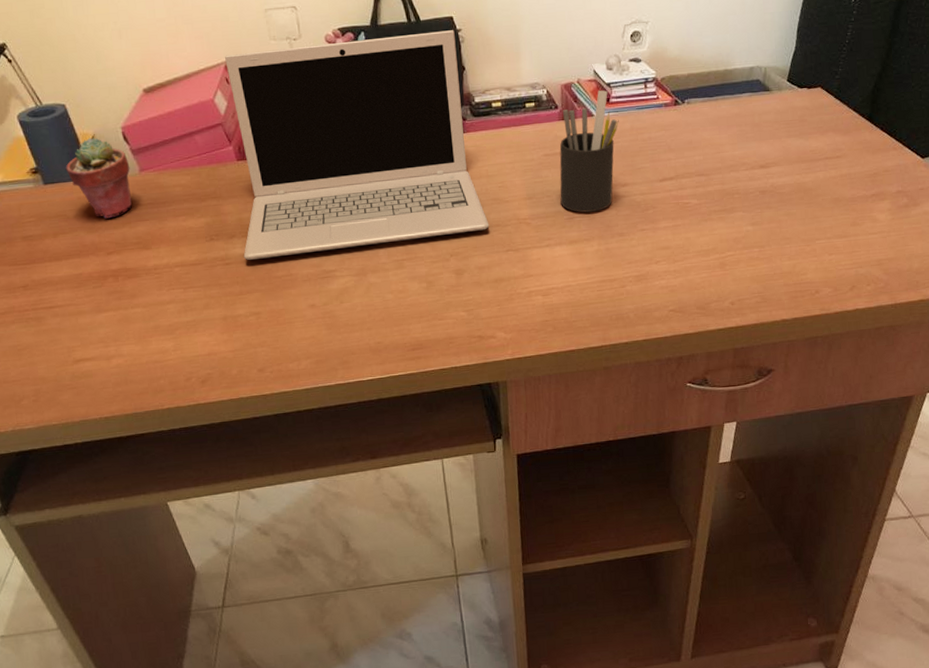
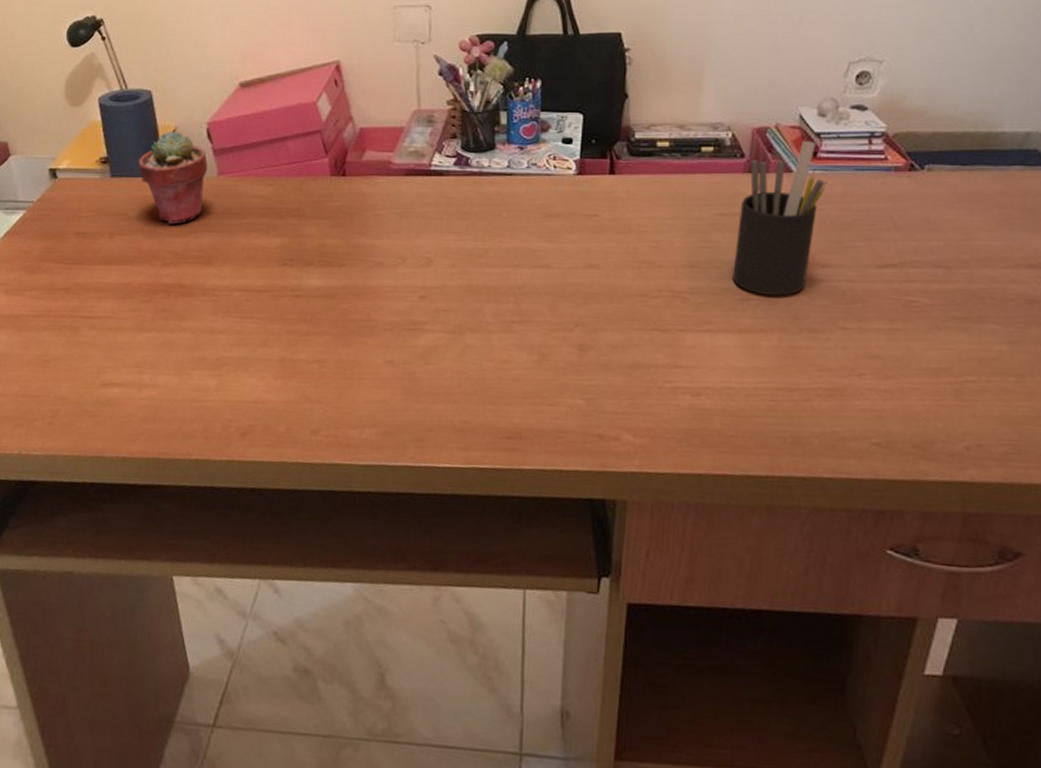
laptop: present [225,30,490,260] -> none [318,48,632,299]

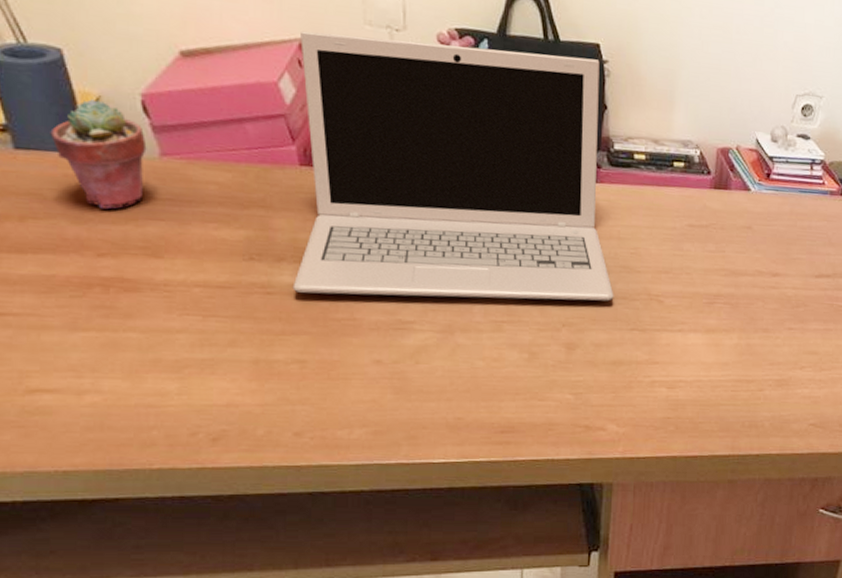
laptop: none [318,48,632,299] -> present [292,31,614,301]
pen holder: present [732,140,827,296] -> none [701,162,778,300]

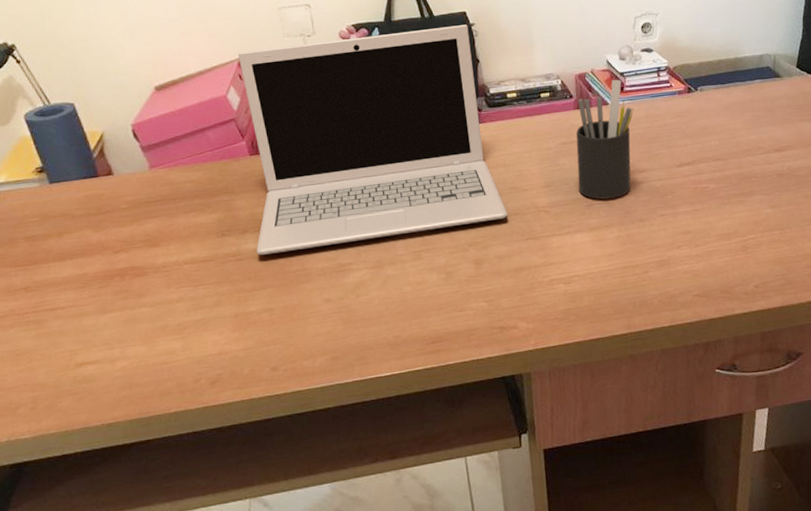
potted succulent: present [50,99,147,209] -> none [72,135,141,217]
pen holder: none [701,162,778,300] -> present [576,79,634,200]

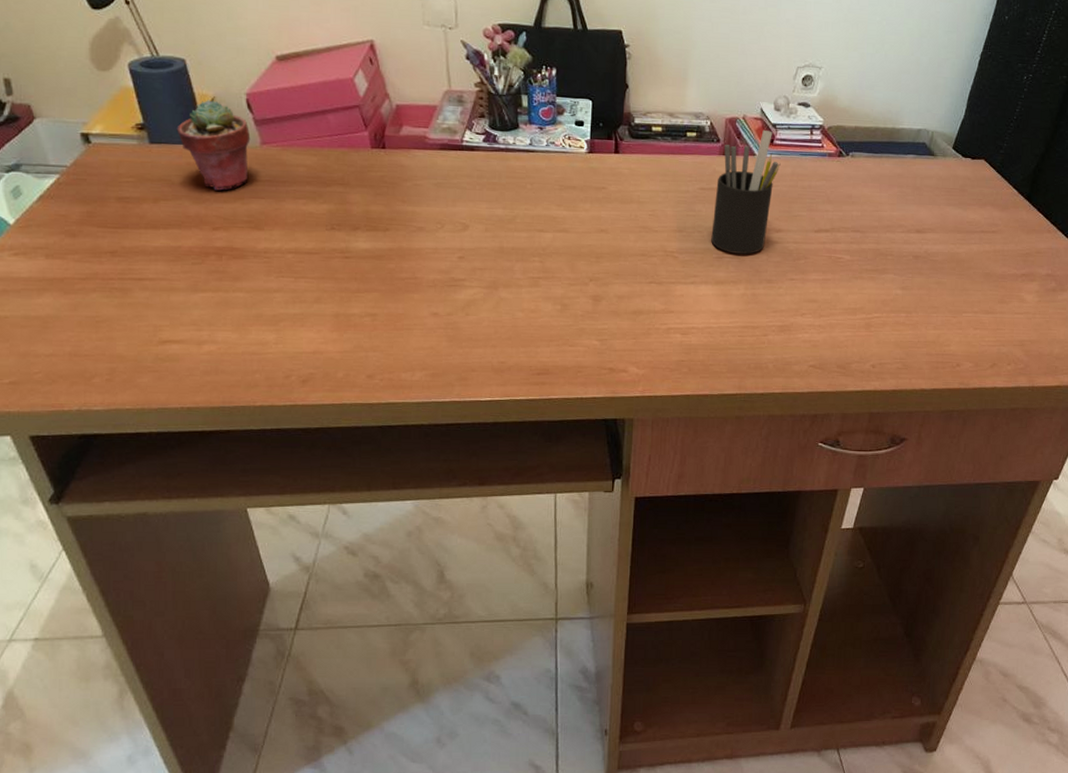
potted succulent: none [72,135,141,217] -> present [176,100,251,191]
laptop: present [238,24,508,255] -> none [366,33,635,258]

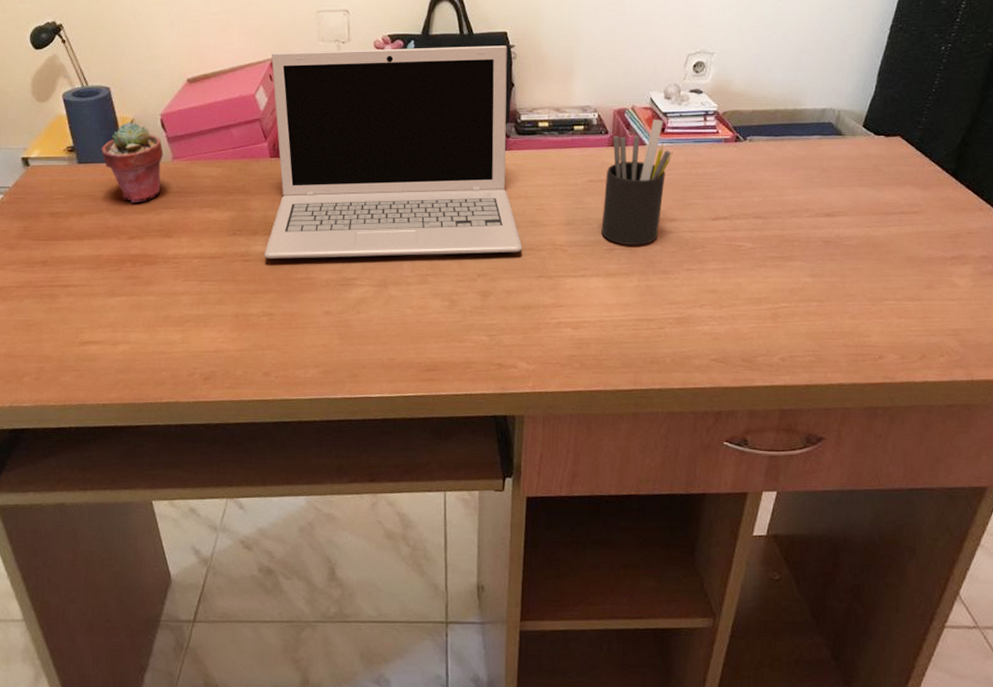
laptop: none [366,33,635,258] -> present [264,45,523,259]

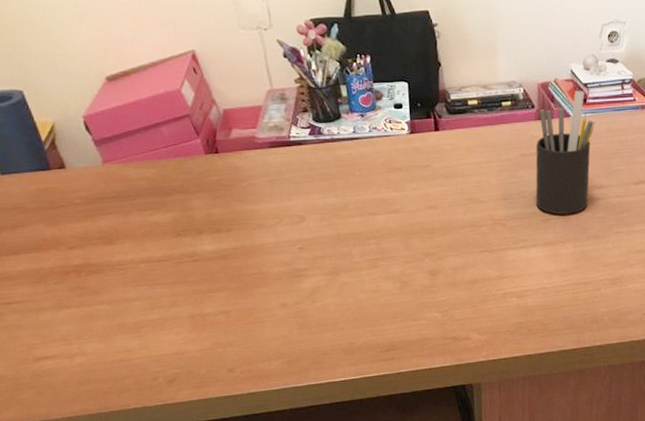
potted succulent: present [101,122,164,203] -> none [23,126,95,212]
laptop: present [264,45,523,259] -> none [192,24,465,257]

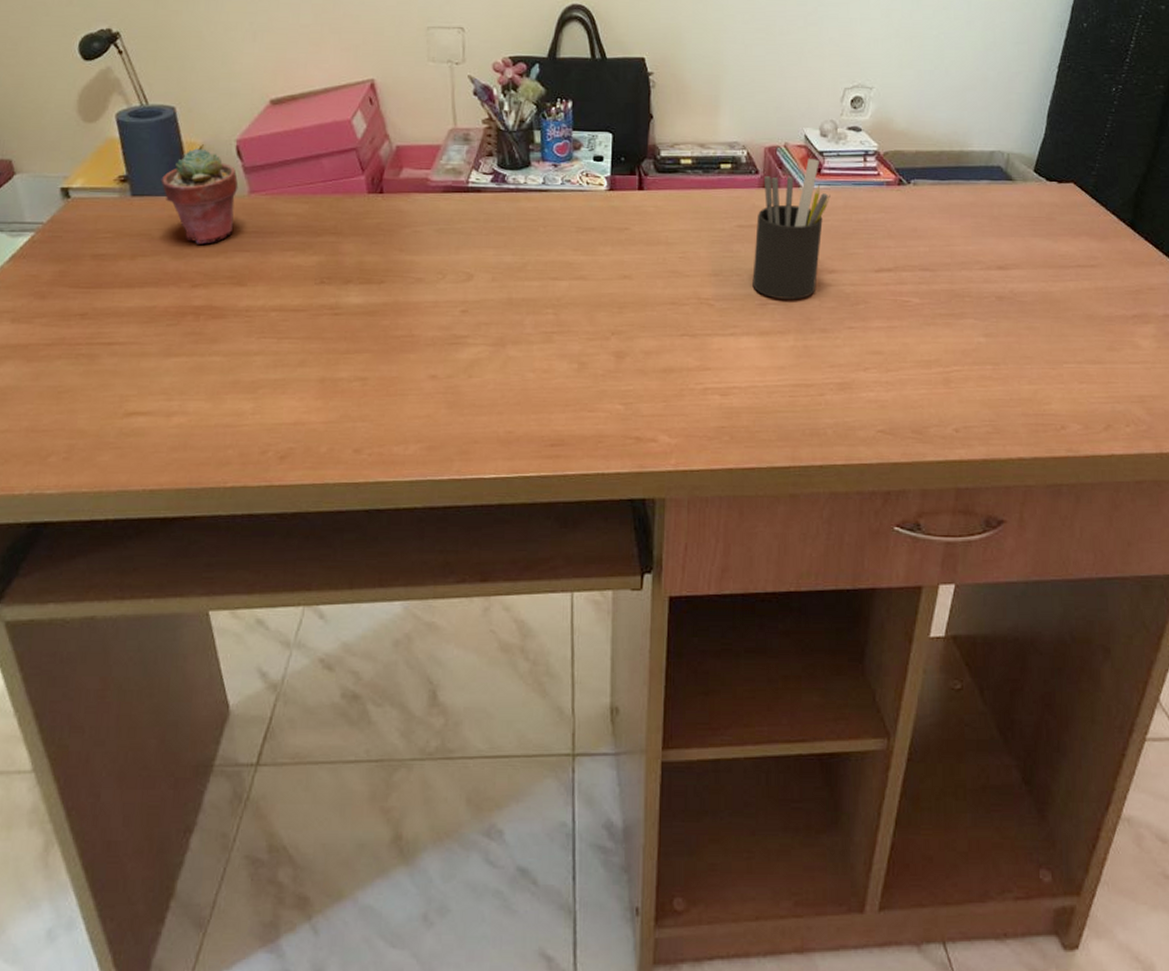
potted succulent: none [23,126,95,212] -> present [160,148,239,244]

